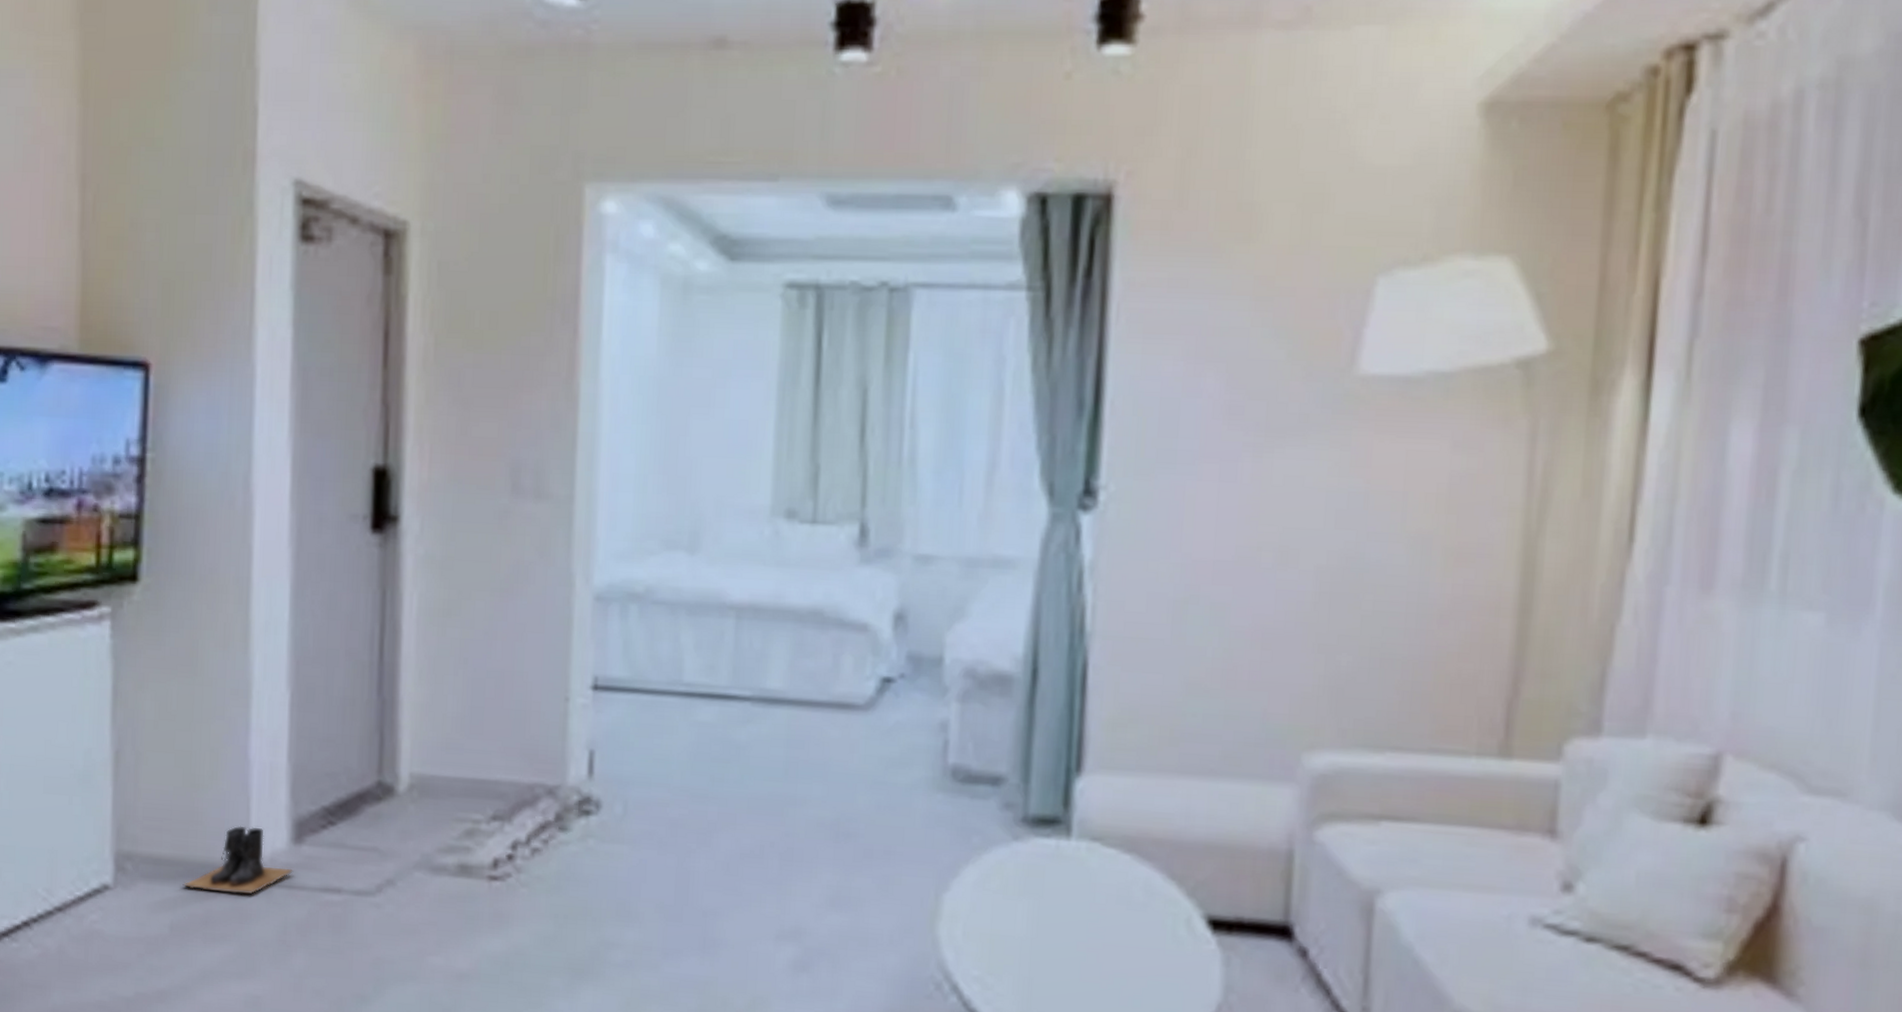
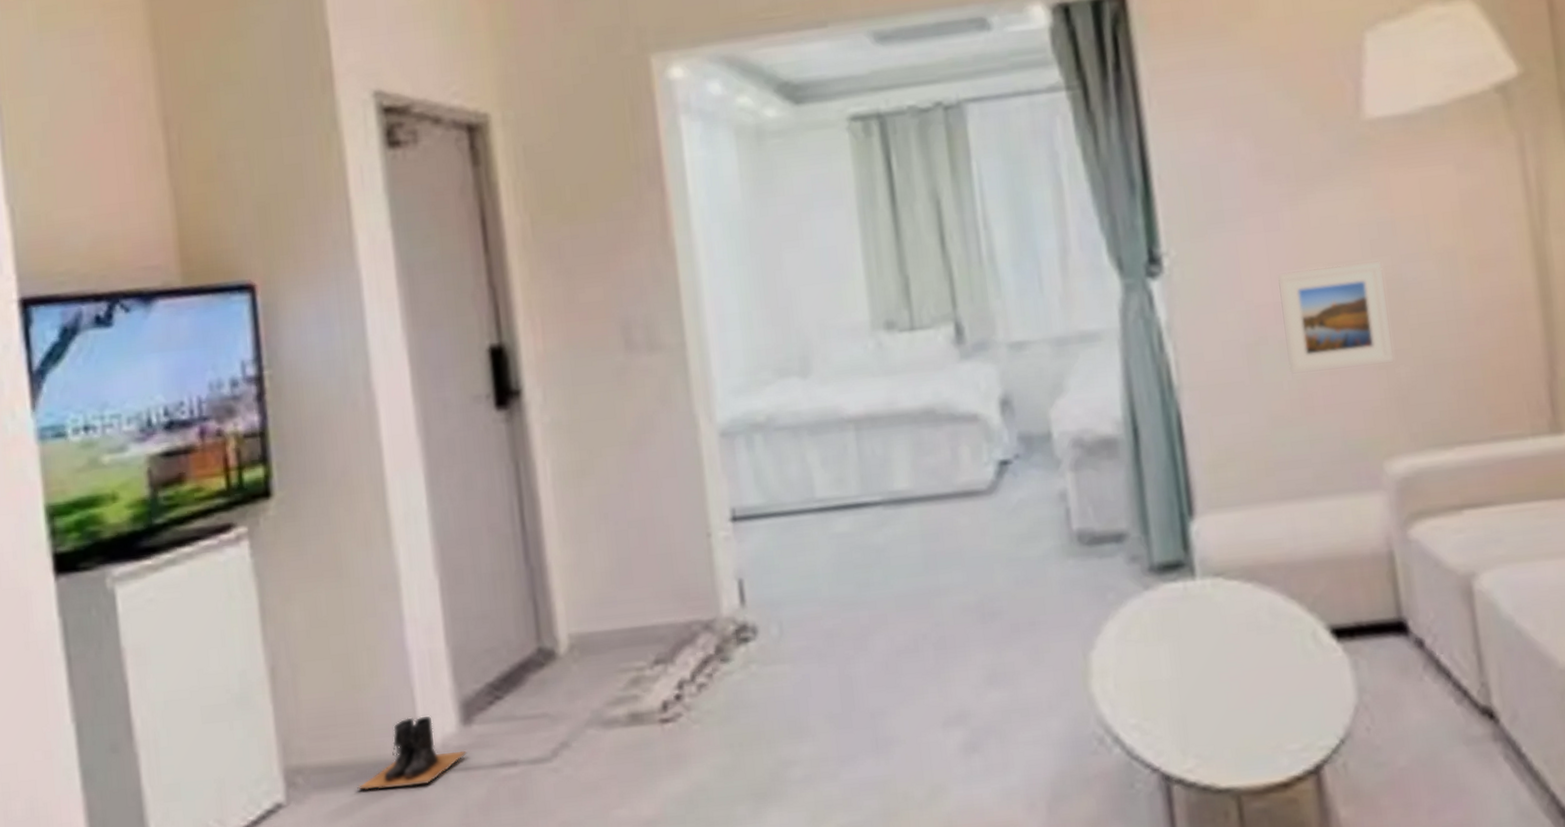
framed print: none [1216,528,1344,649] -> present [1277,262,1395,375]

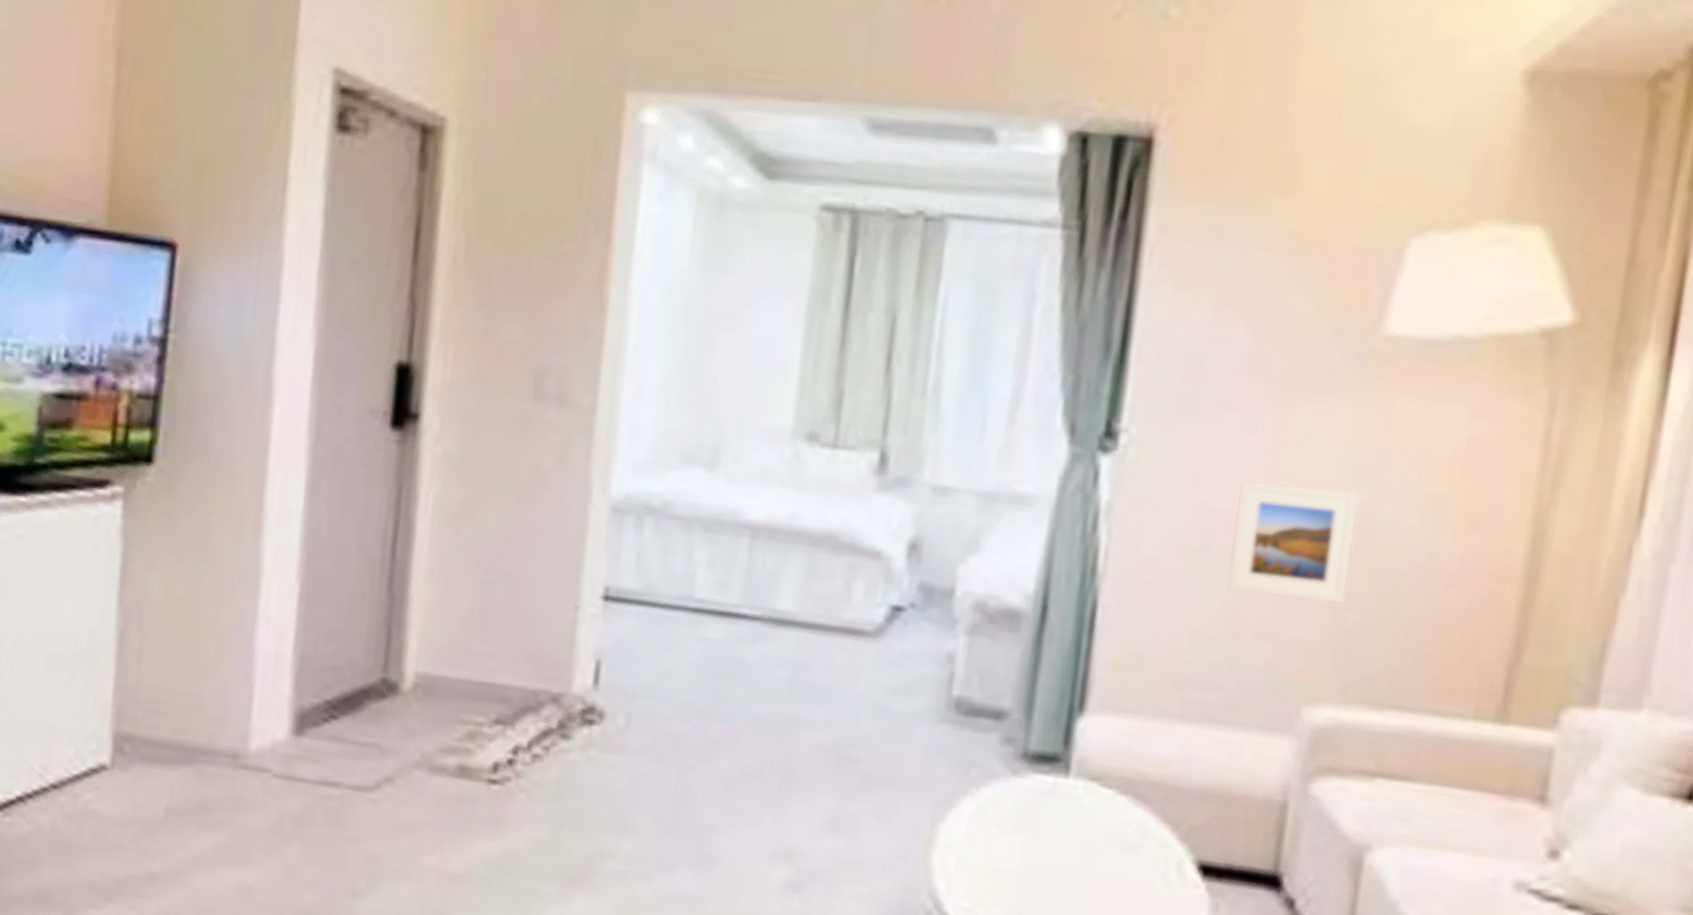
boots: present [357,716,467,791] -> none [180,713,293,784]

